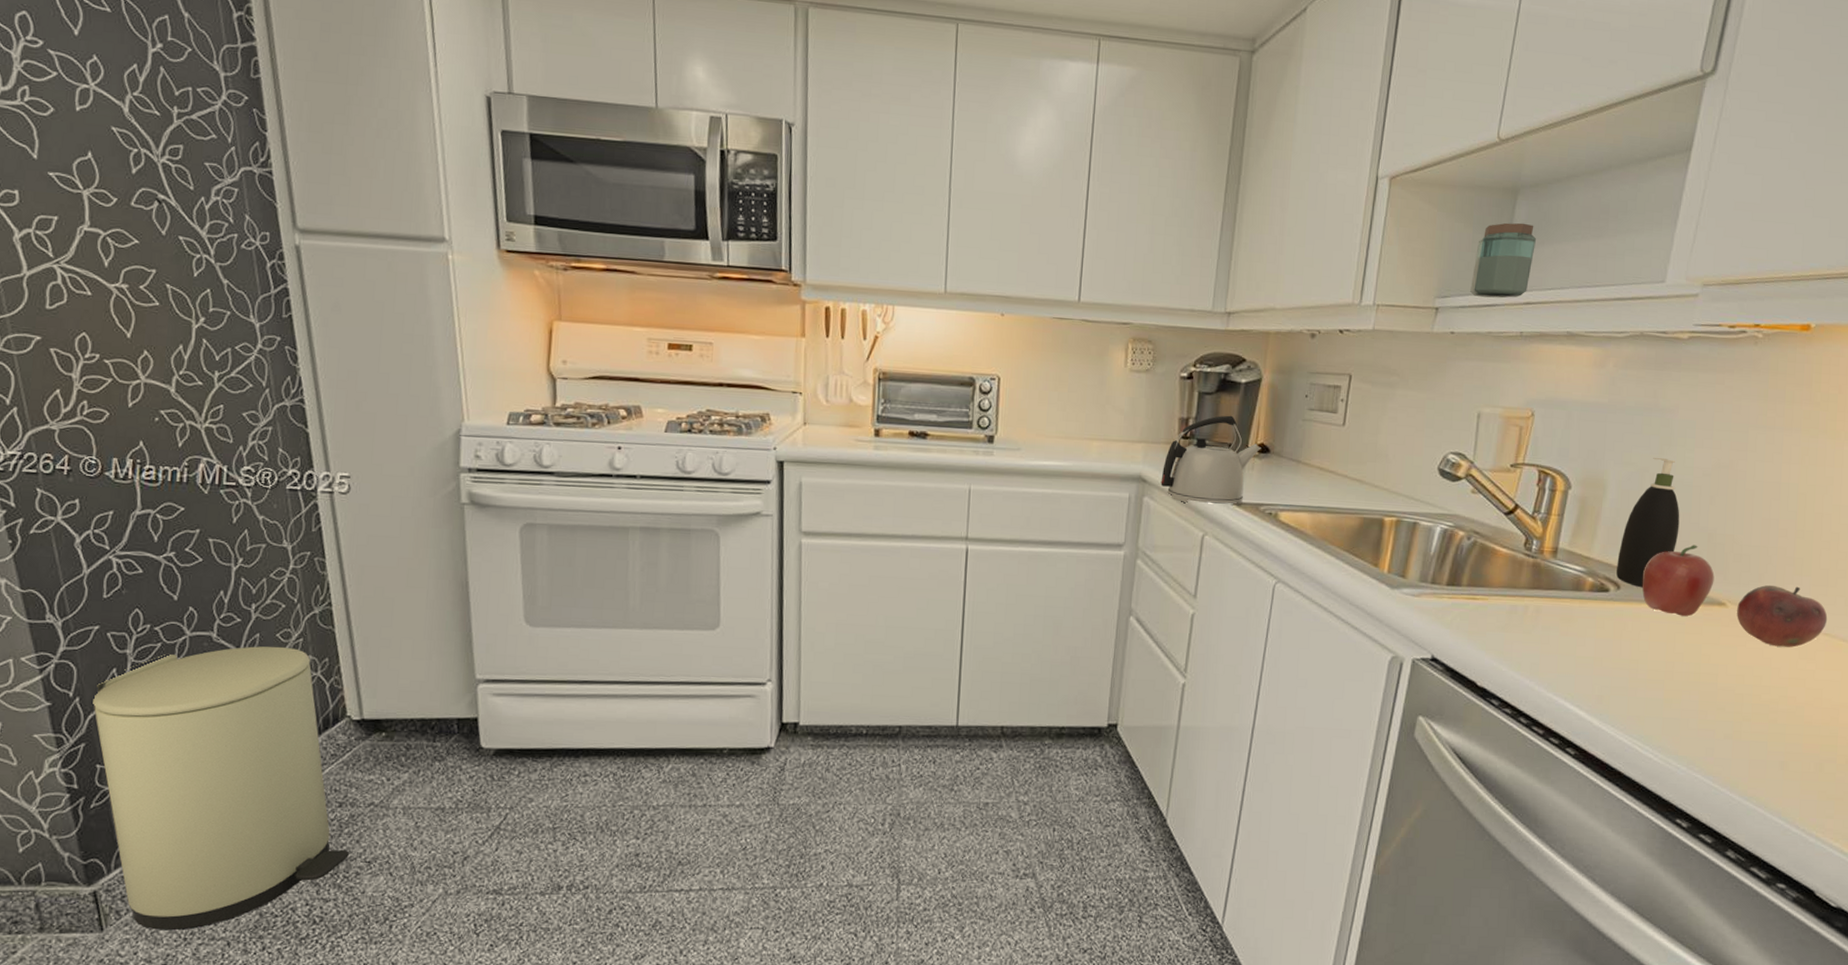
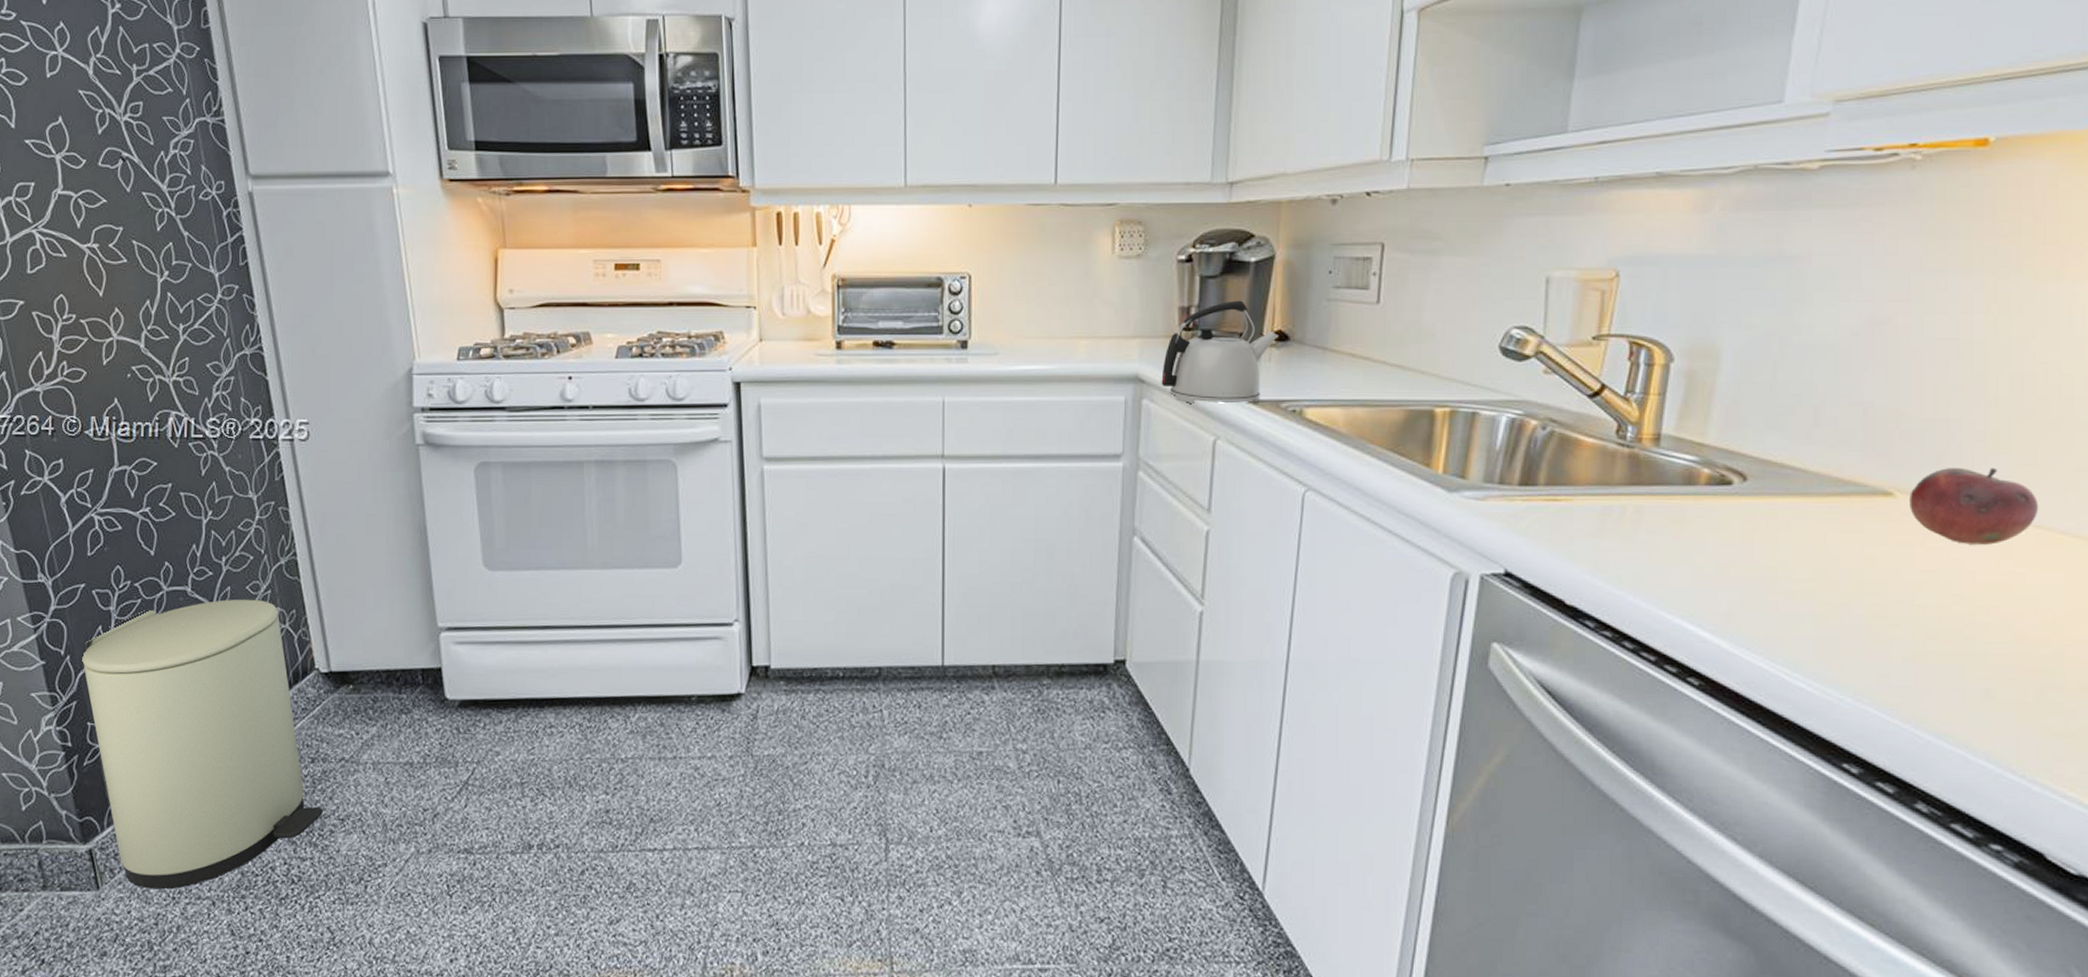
peanut butter: present [1470,222,1537,299] -> none [1527,47,1610,139]
soap dispenser: present [1616,458,1680,588] -> none [1741,318,1823,478]
fruit: present [1642,544,1715,617] -> none [1777,422,1875,511]

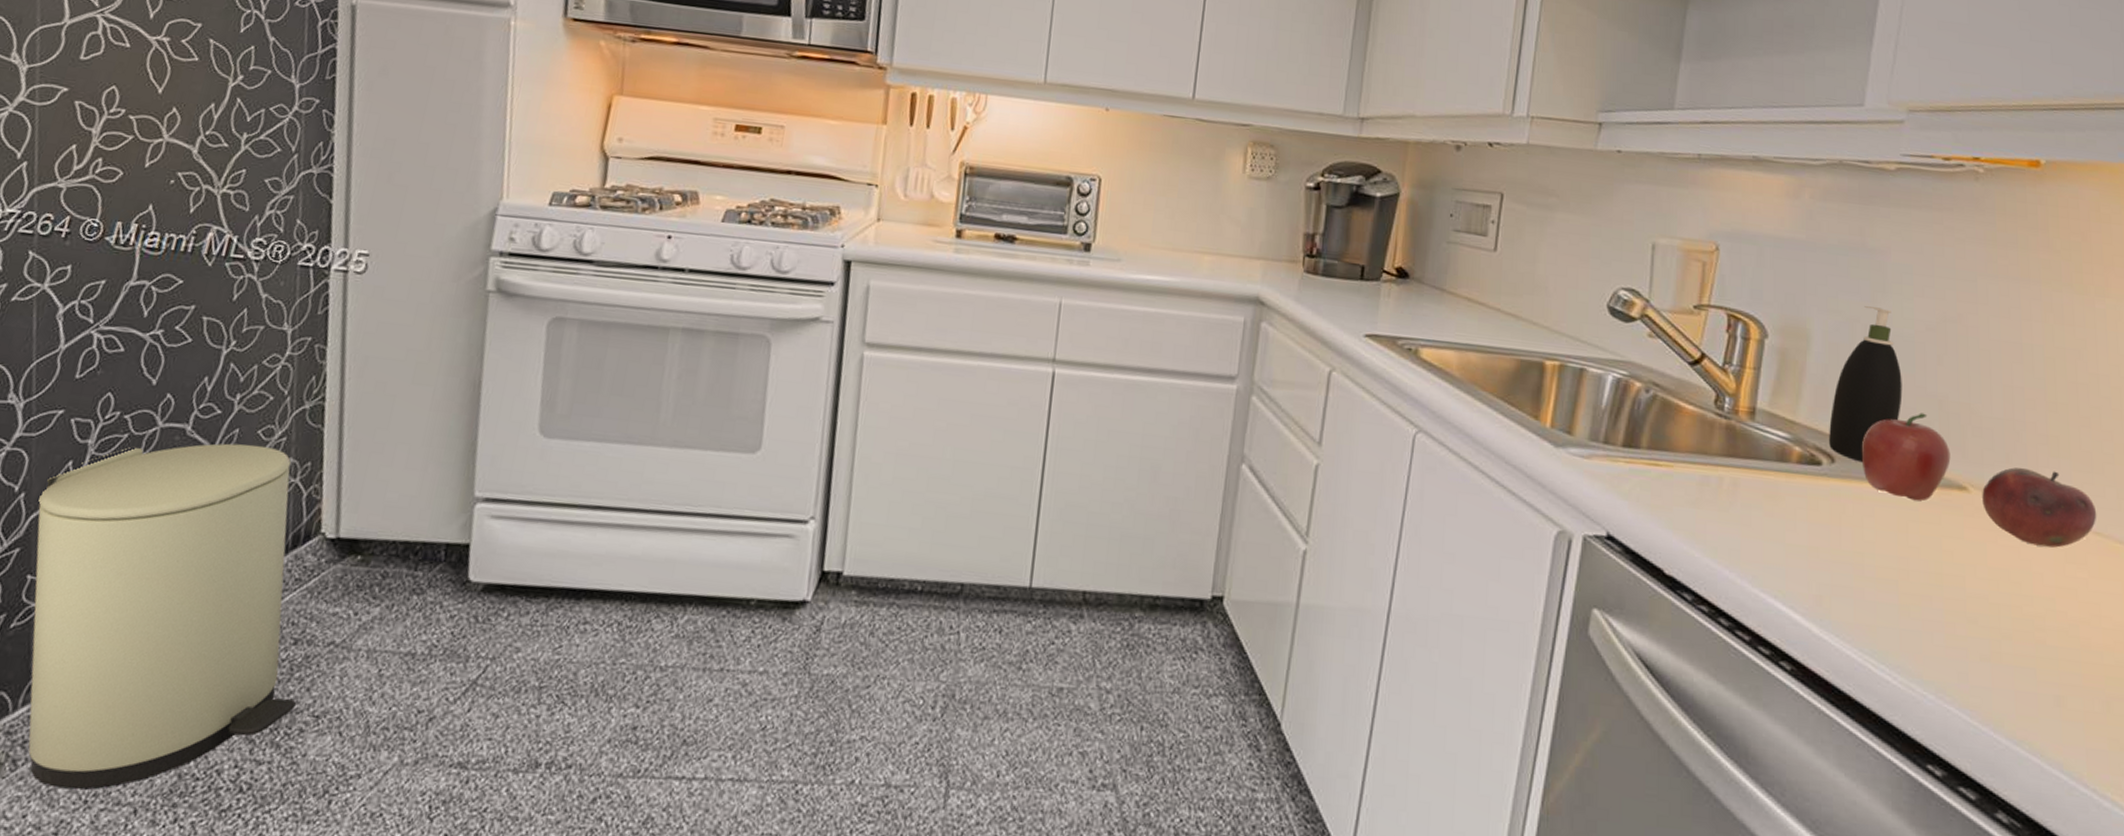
kettle: present [1161,300,1279,404] -> none [1281,232,1399,339]
soap dispenser: none [1741,318,1823,478] -> present [1829,306,1903,463]
fruit: none [1777,422,1875,511] -> present [1862,412,1951,502]

